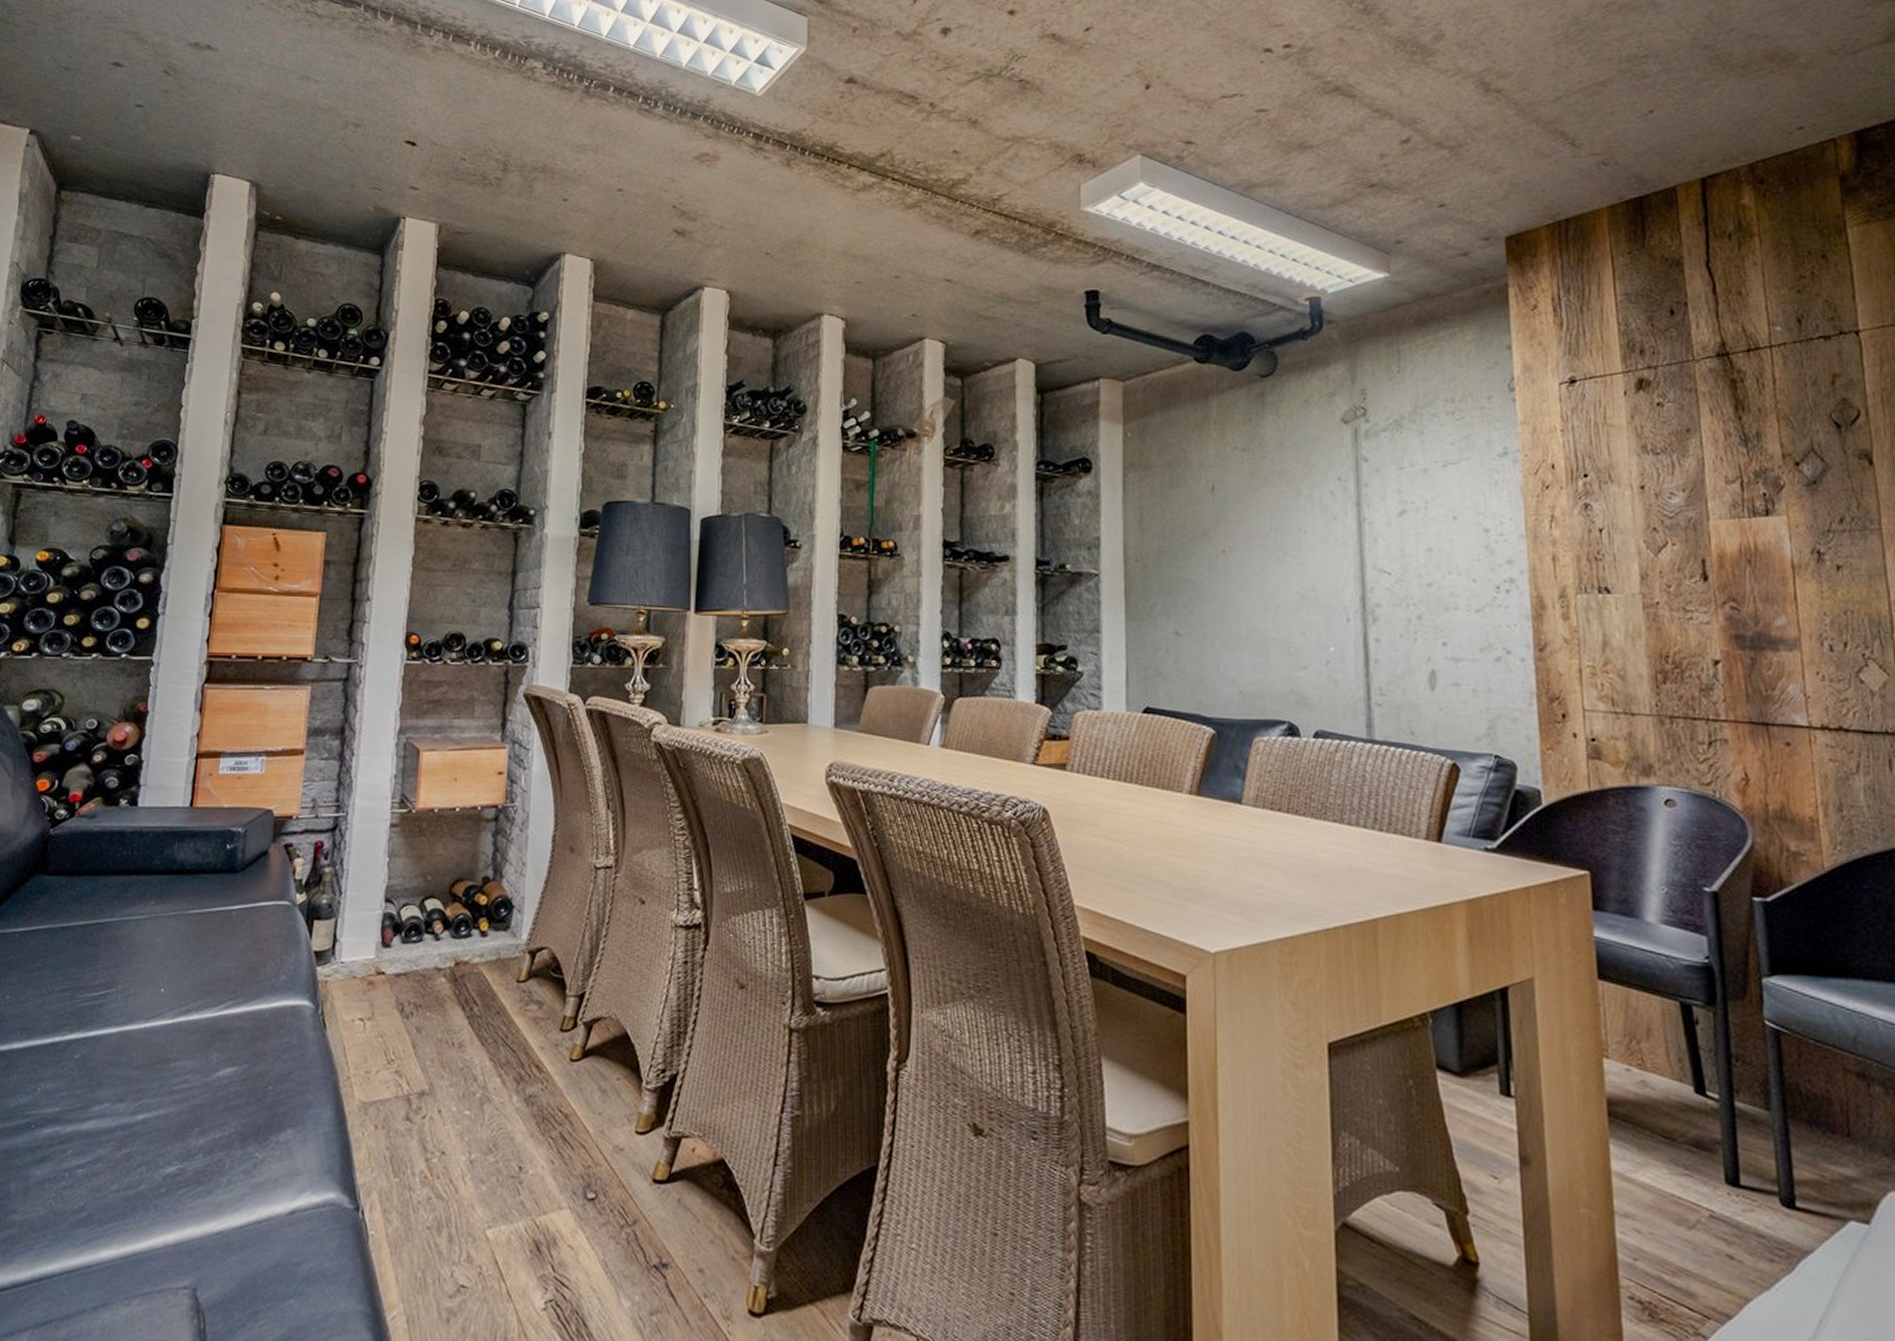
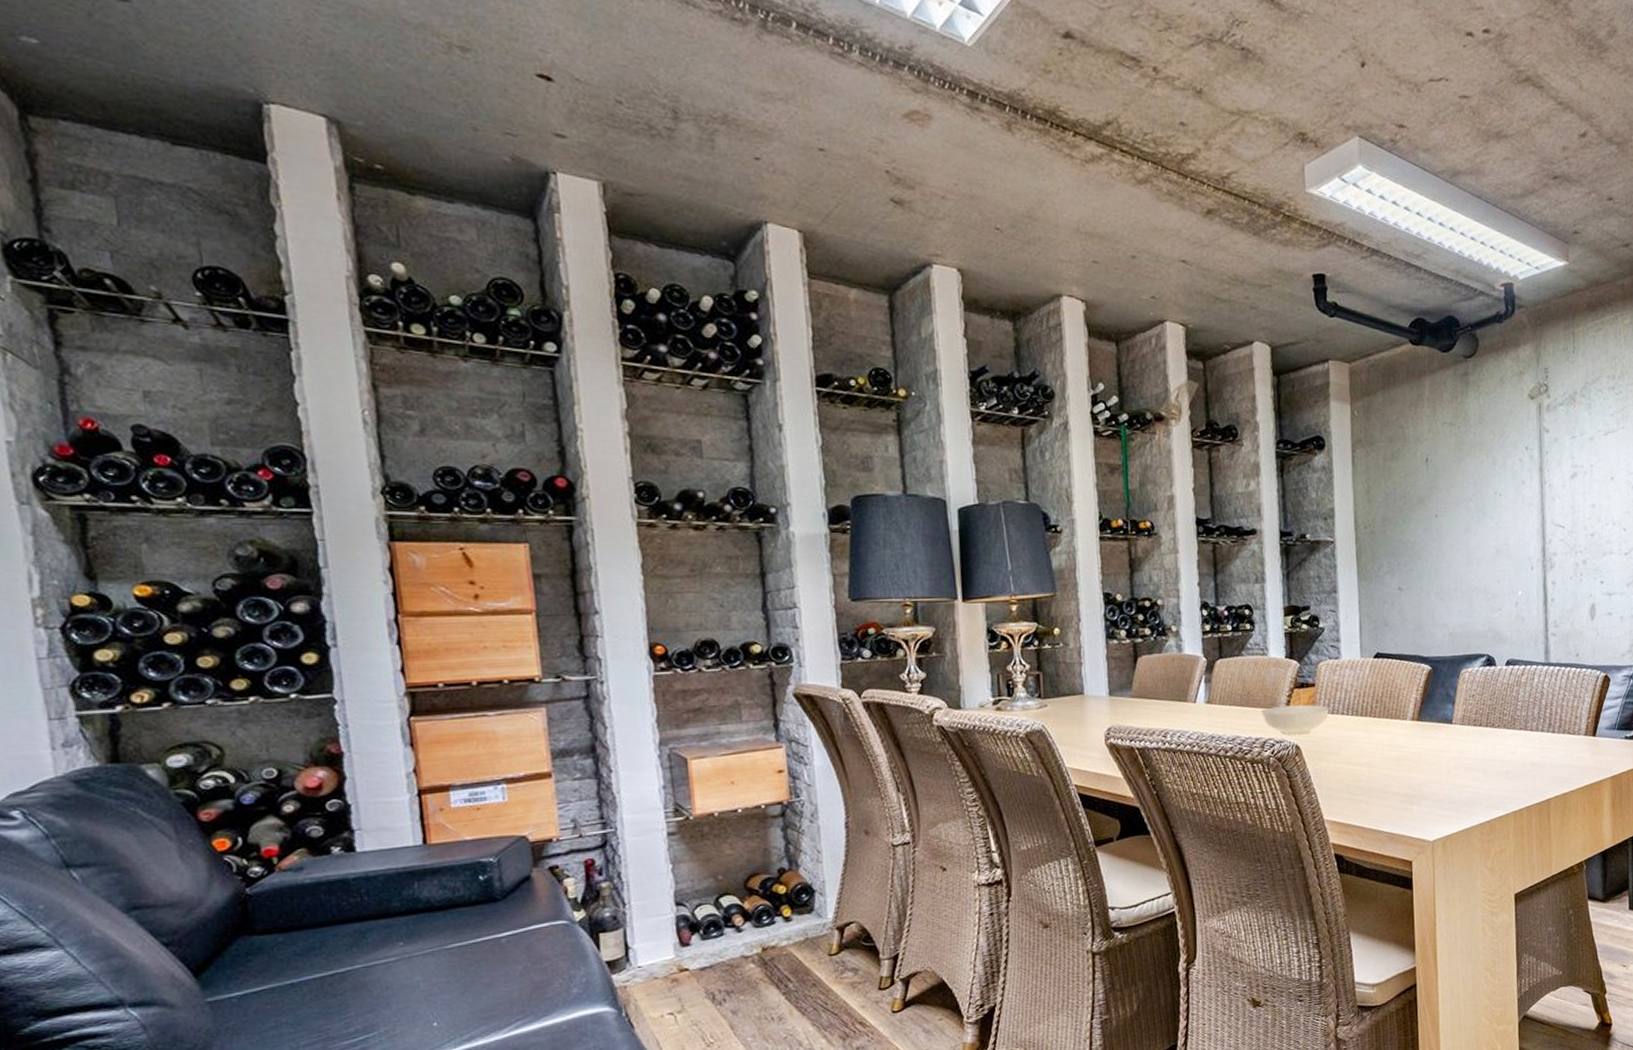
bowl: none [1004,759,1086,796] -> present [1261,704,1330,735]

